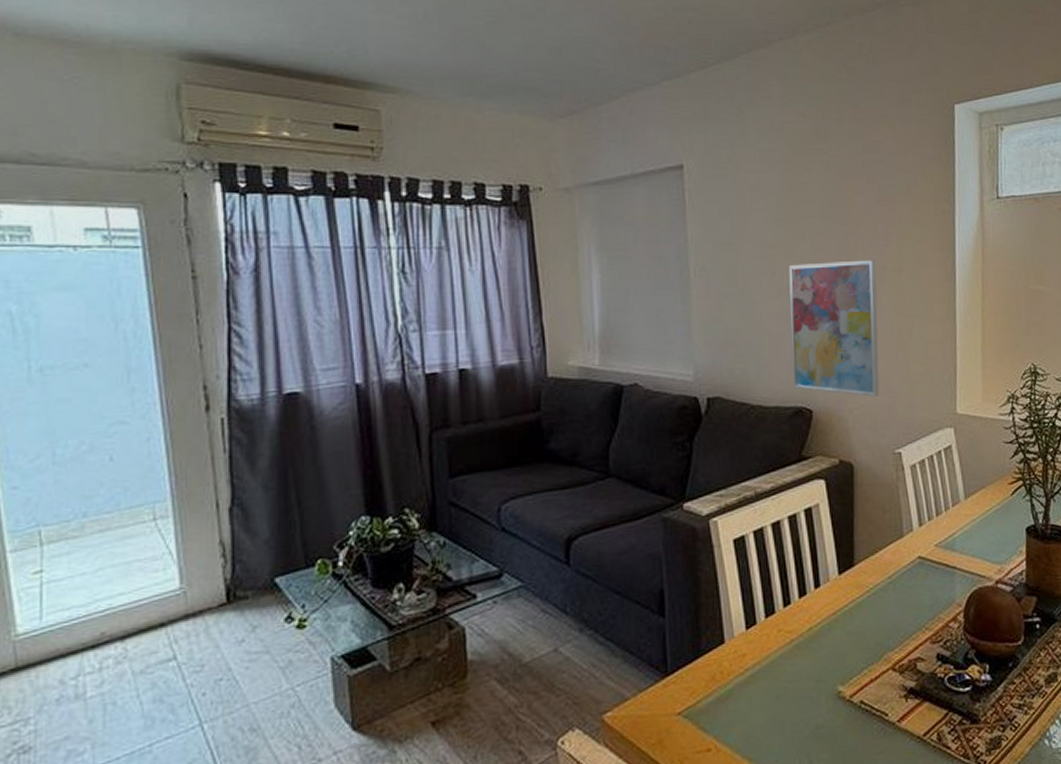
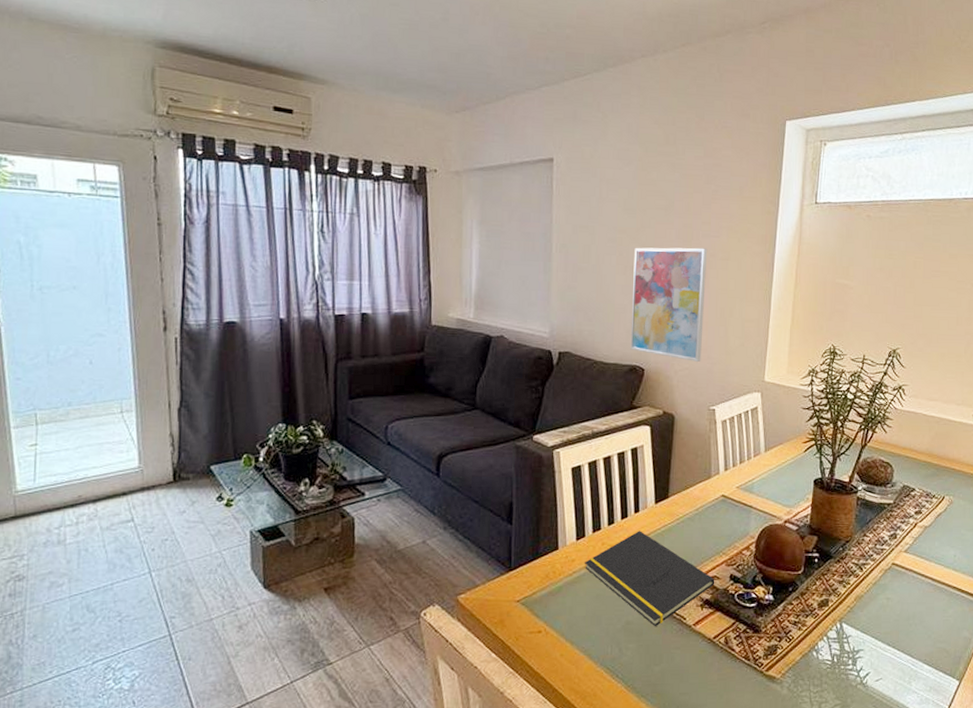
notepad: none [759,610,920,729] -> present [585,531,715,627]

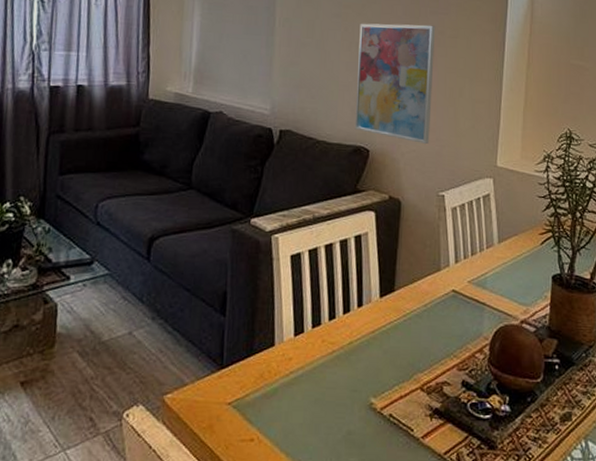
notepad: present [585,531,715,627] -> none [303,327,446,439]

